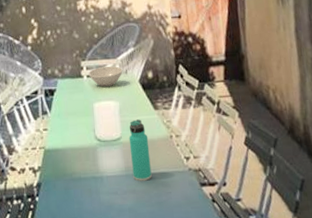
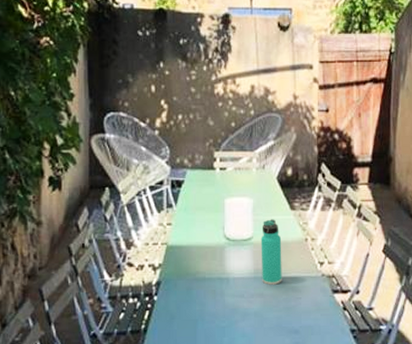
bowl: present [88,66,123,87] -> none [222,159,260,181]

